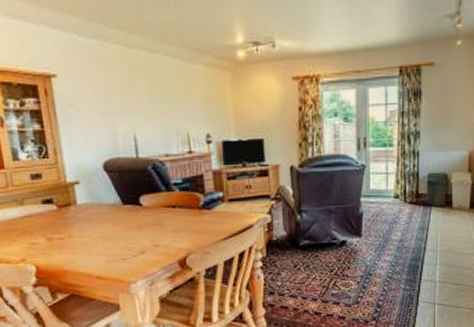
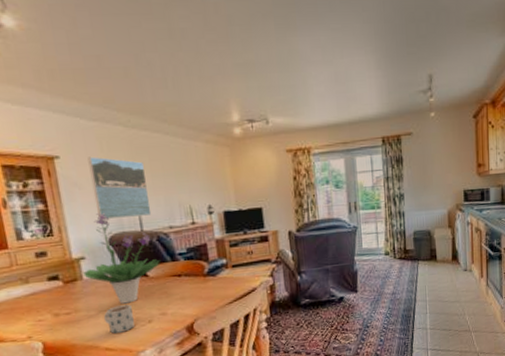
potted plant: none [77,136,155,233] -> present [83,212,160,304]
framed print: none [85,76,148,143] -> present [87,156,152,219]
mug: none [95,233,126,262] -> present [103,304,135,334]

